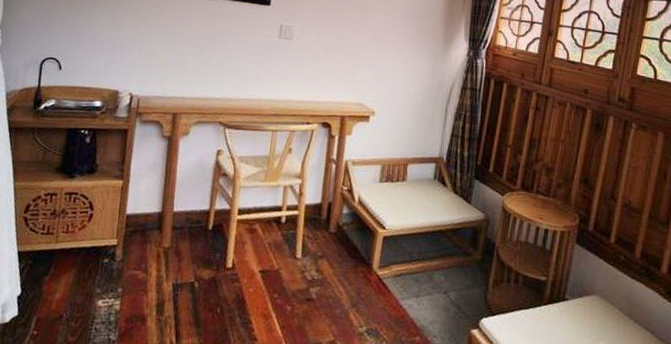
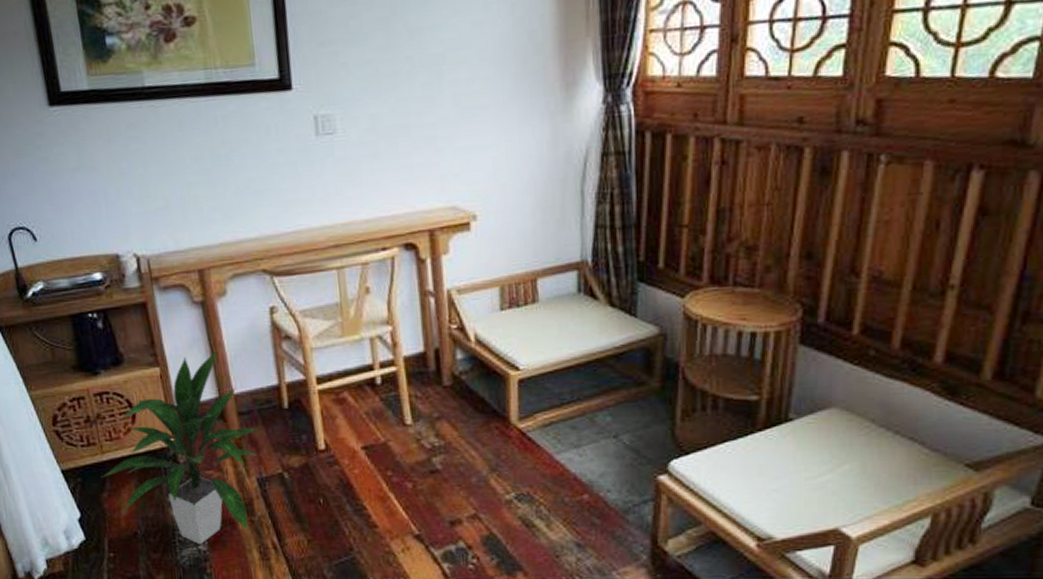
indoor plant: none [48,174,184,334] -> present [101,350,258,544]

